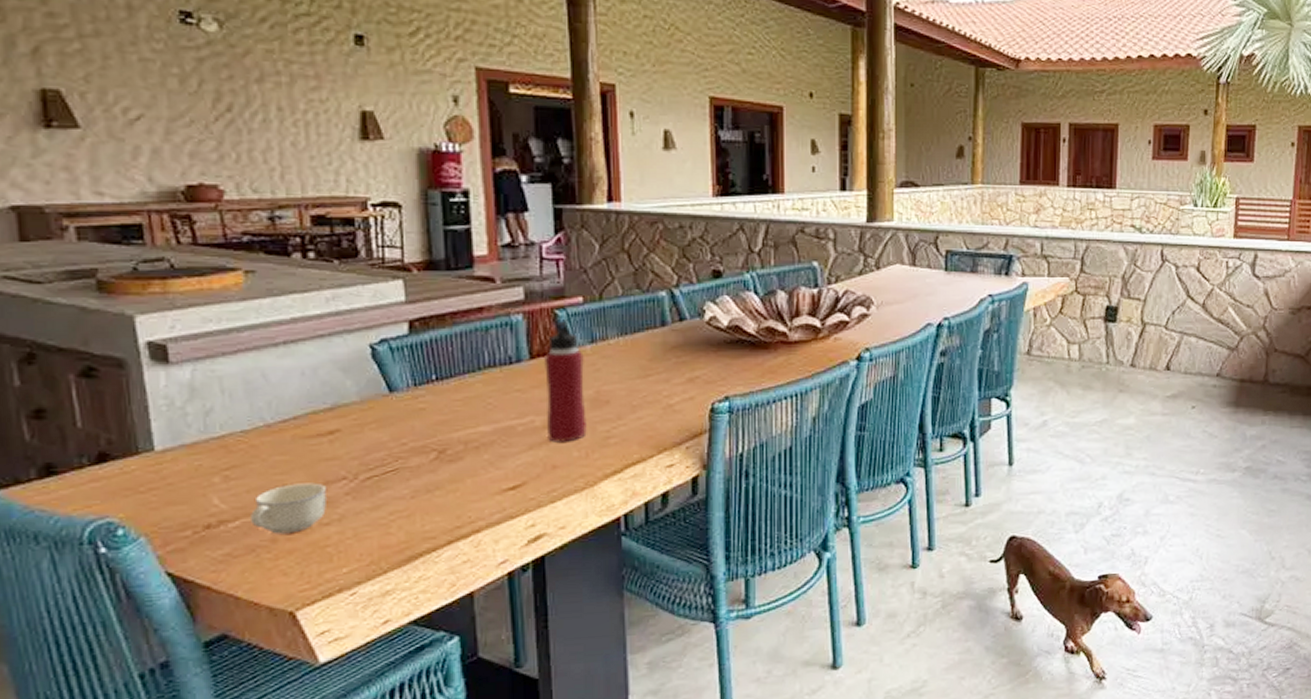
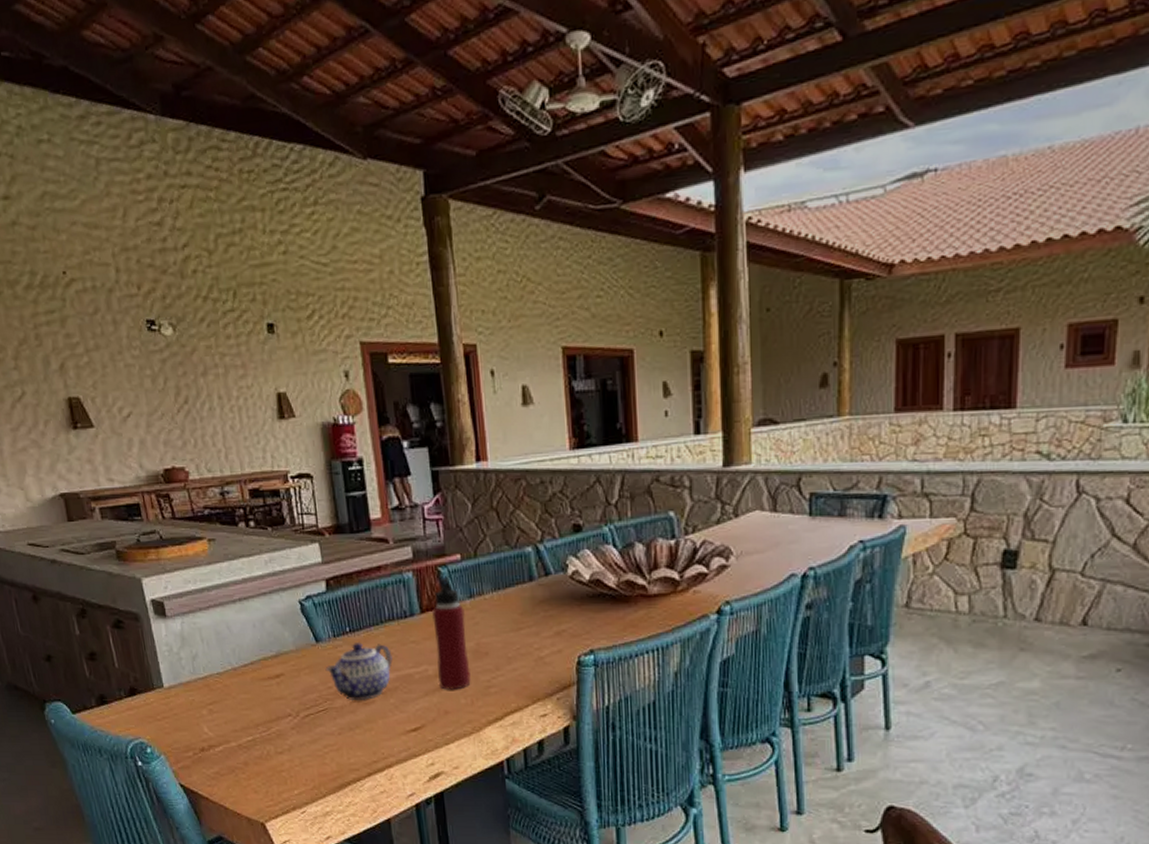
cup: present [251,483,326,534] -> none [229,718,279,759]
teapot: none [399,390,490,459] -> present [325,641,392,701]

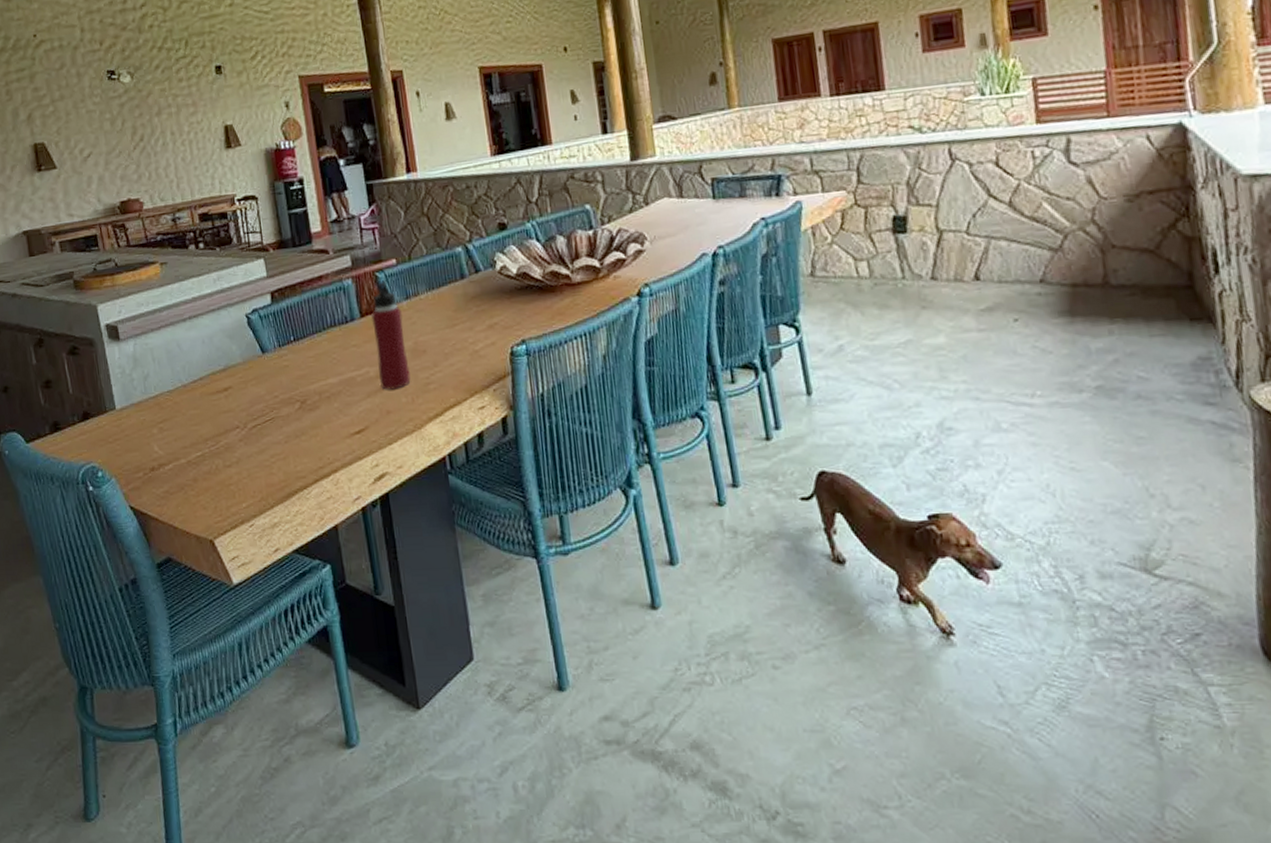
teapot: present [325,641,392,701] -> none [271,349,335,409]

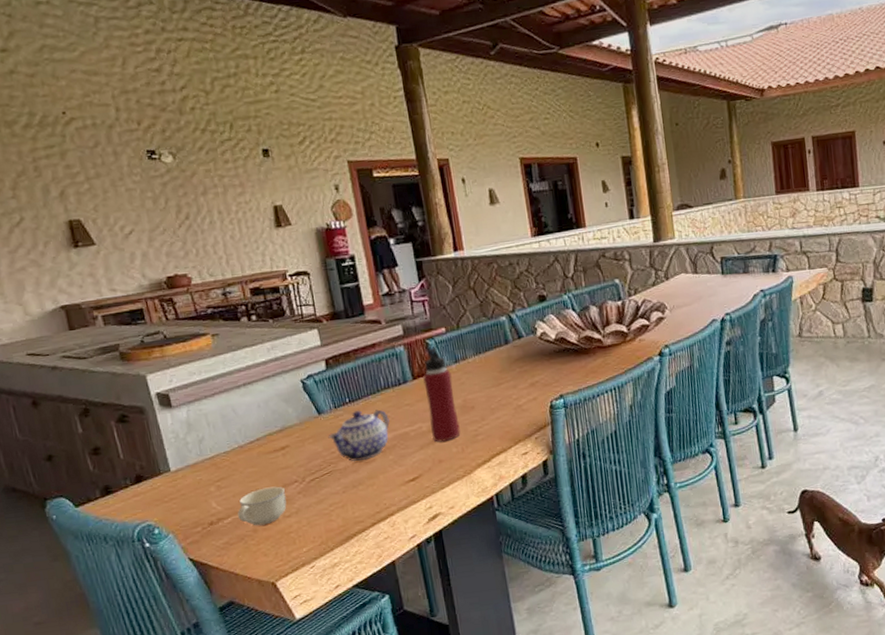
cup: none [179,431,228,475] -> present [238,486,287,526]
teapot: none [271,349,335,409] -> present [328,409,390,462]

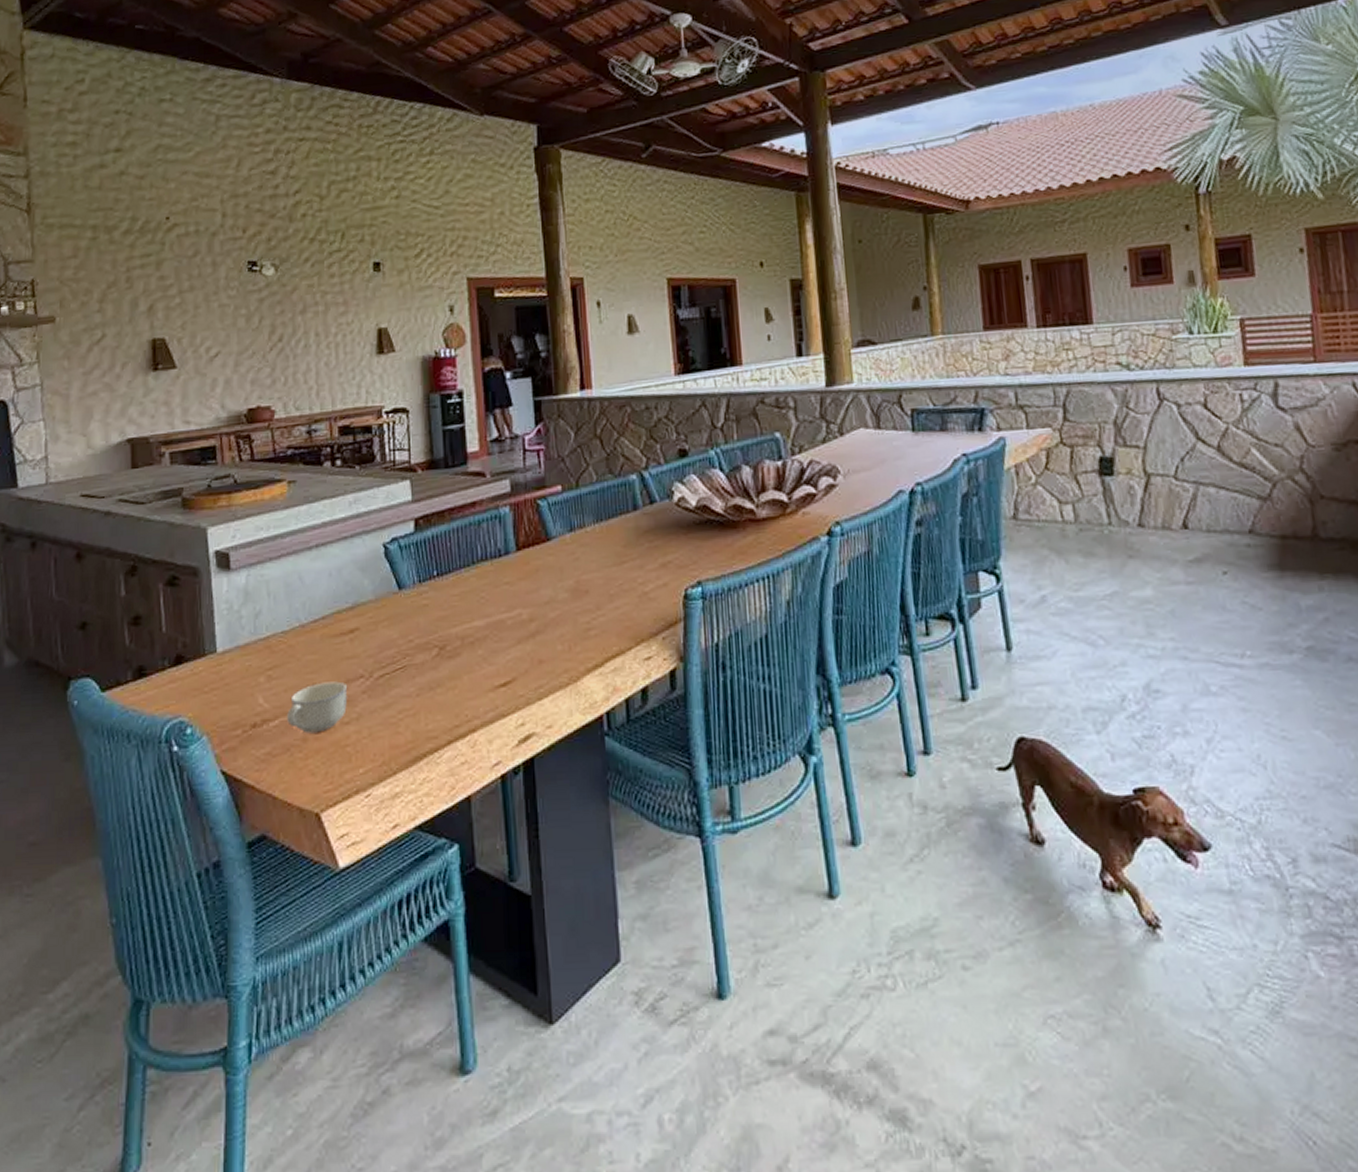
teapot: present [328,409,390,462] -> none [407,586,483,656]
water bottle: present [423,346,461,442] -> none [529,509,569,636]

